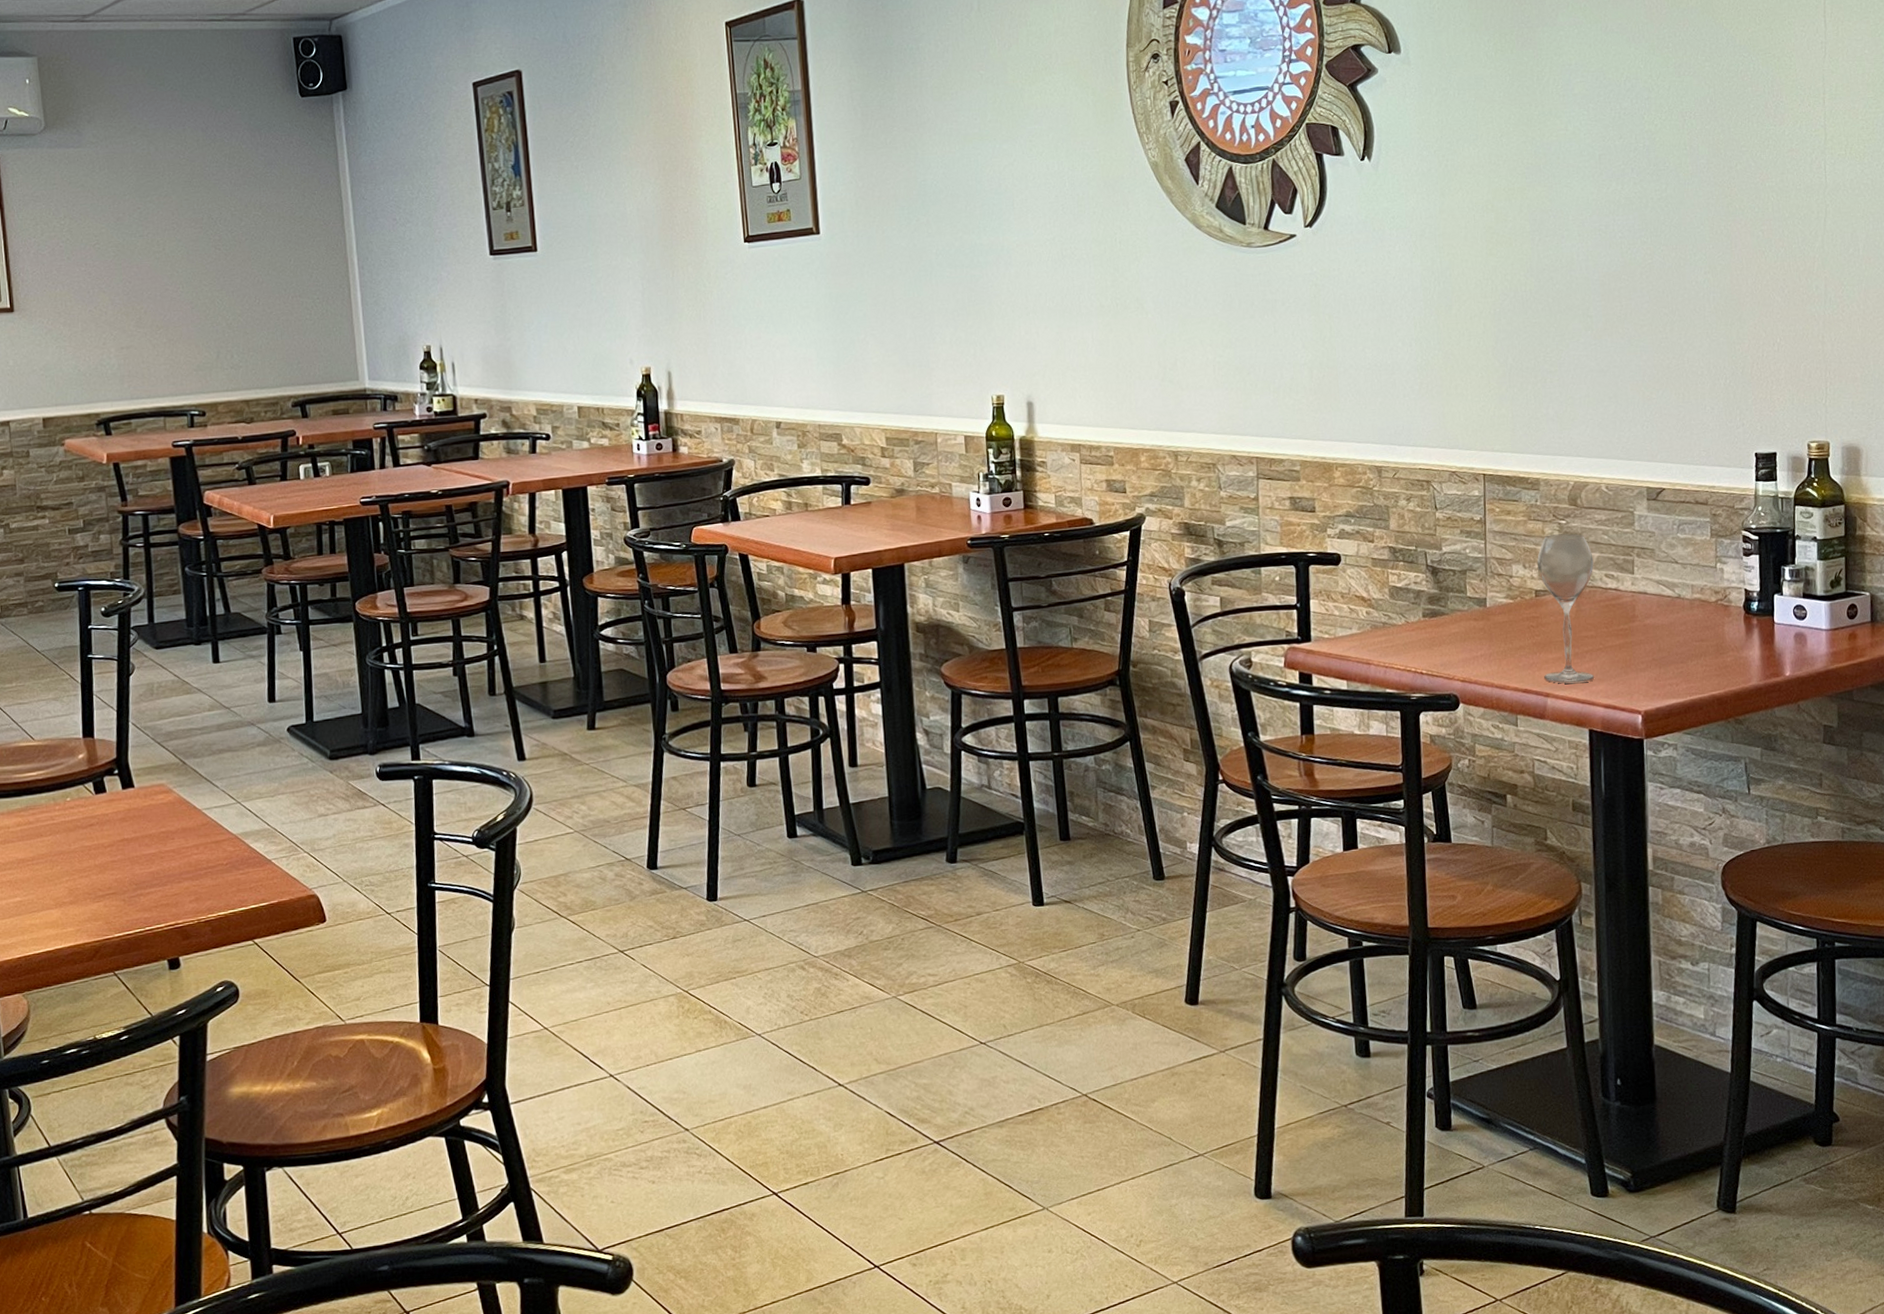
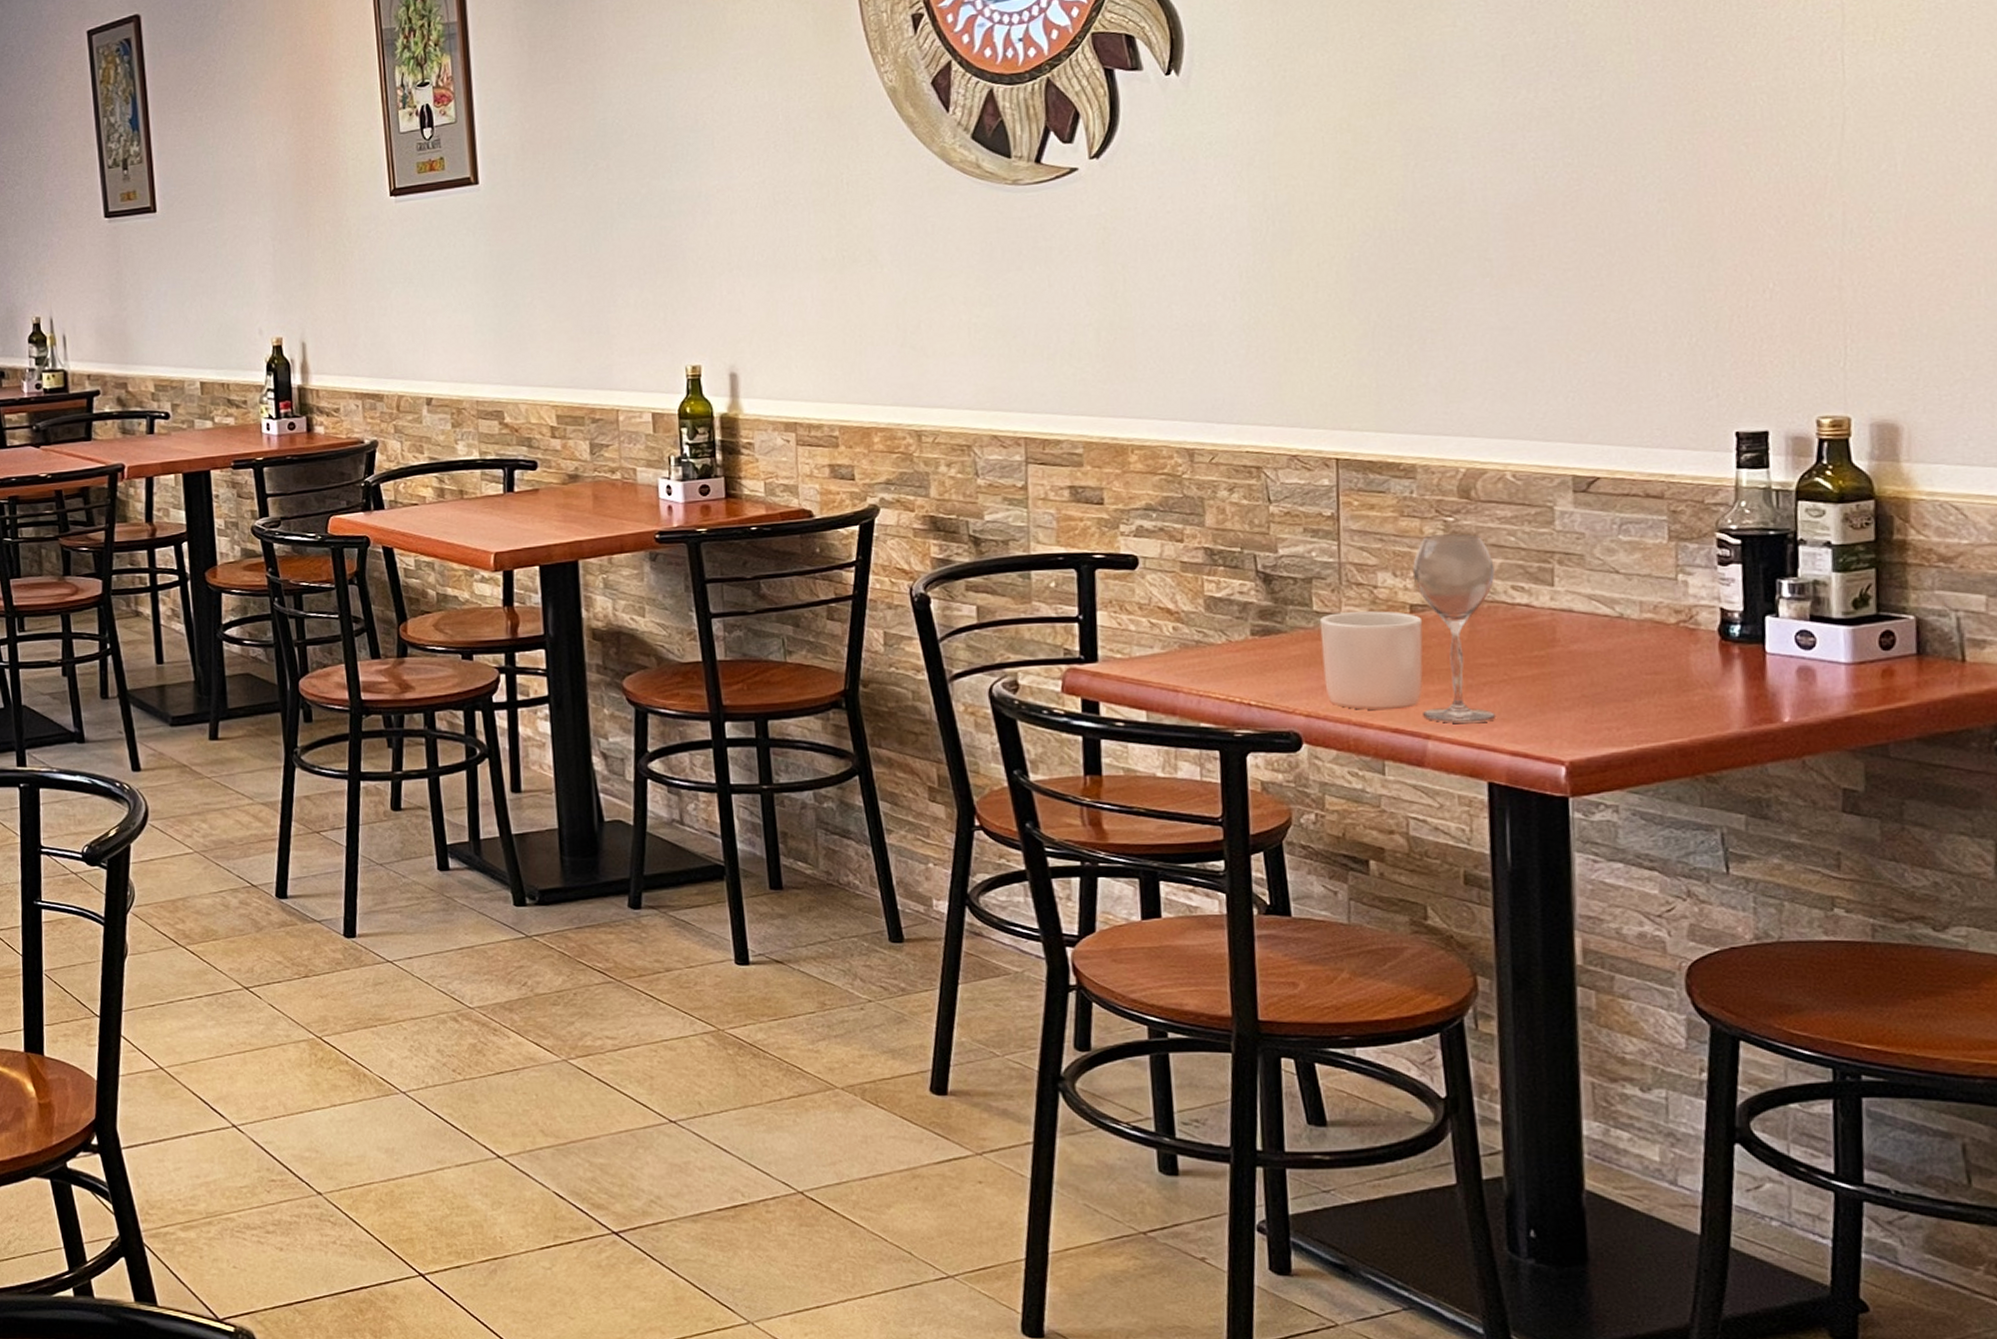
mug: none [1471,595,1545,675] -> present [1319,611,1424,711]

